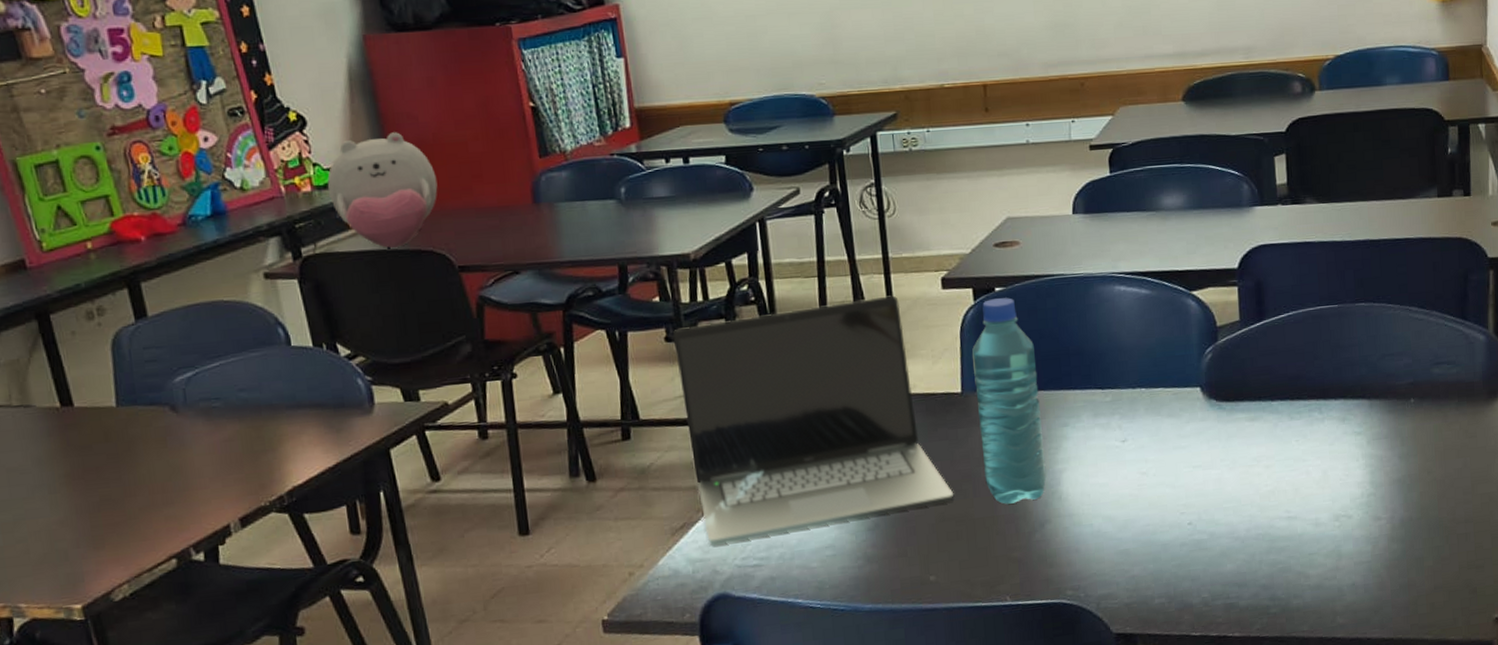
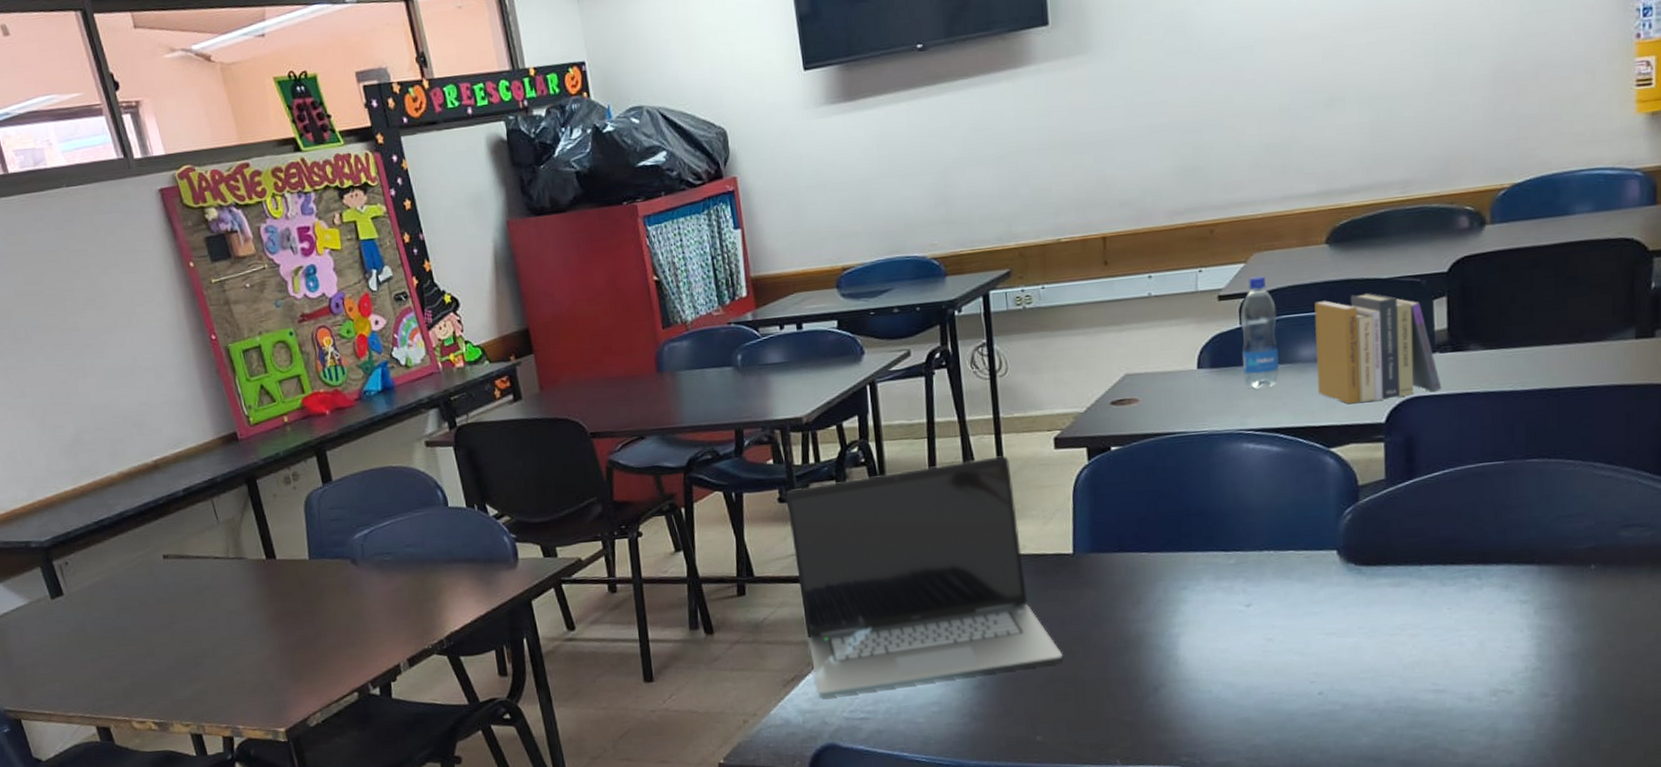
plush toy: present [327,132,438,248] -> none [477,309,572,417]
water bottle: present [972,298,1047,504] -> none [1085,457,1162,667]
bottle: none [1110,128,1145,235] -> present [1241,276,1279,390]
books: none [1174,147,1285,251] -> present [1314,292,1442,404]

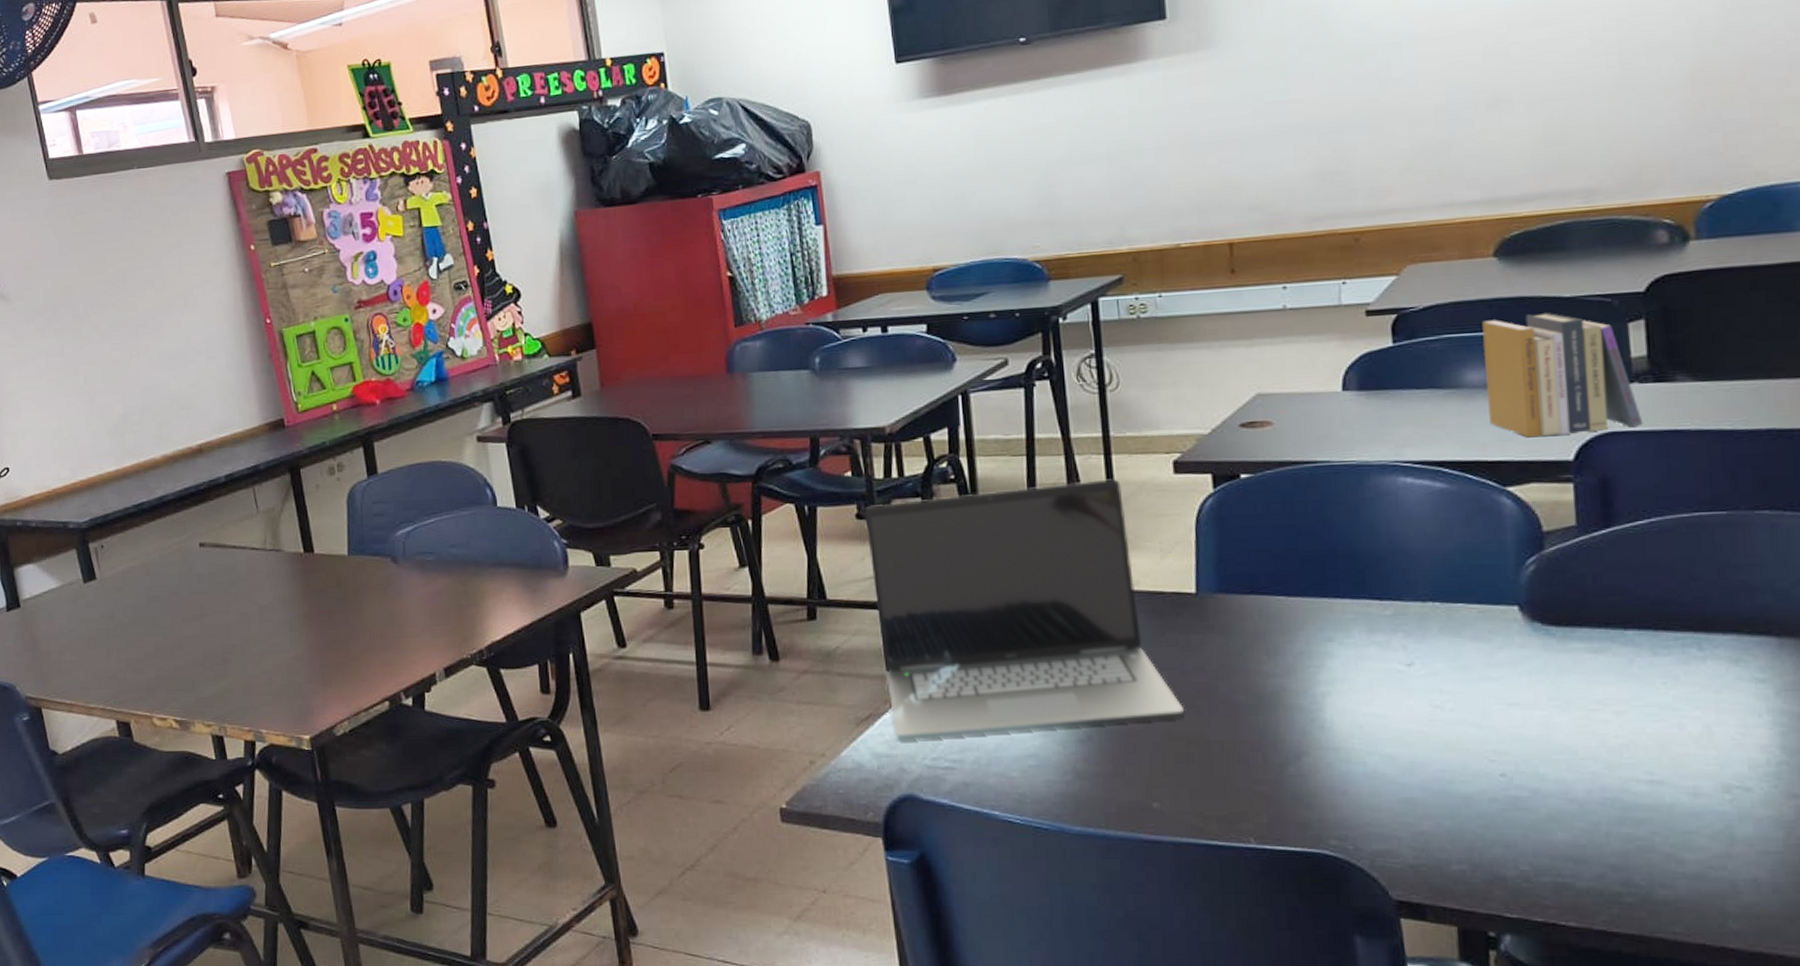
bottle: present [1241,276,1279,390] -> none [1393,290,1441,417]

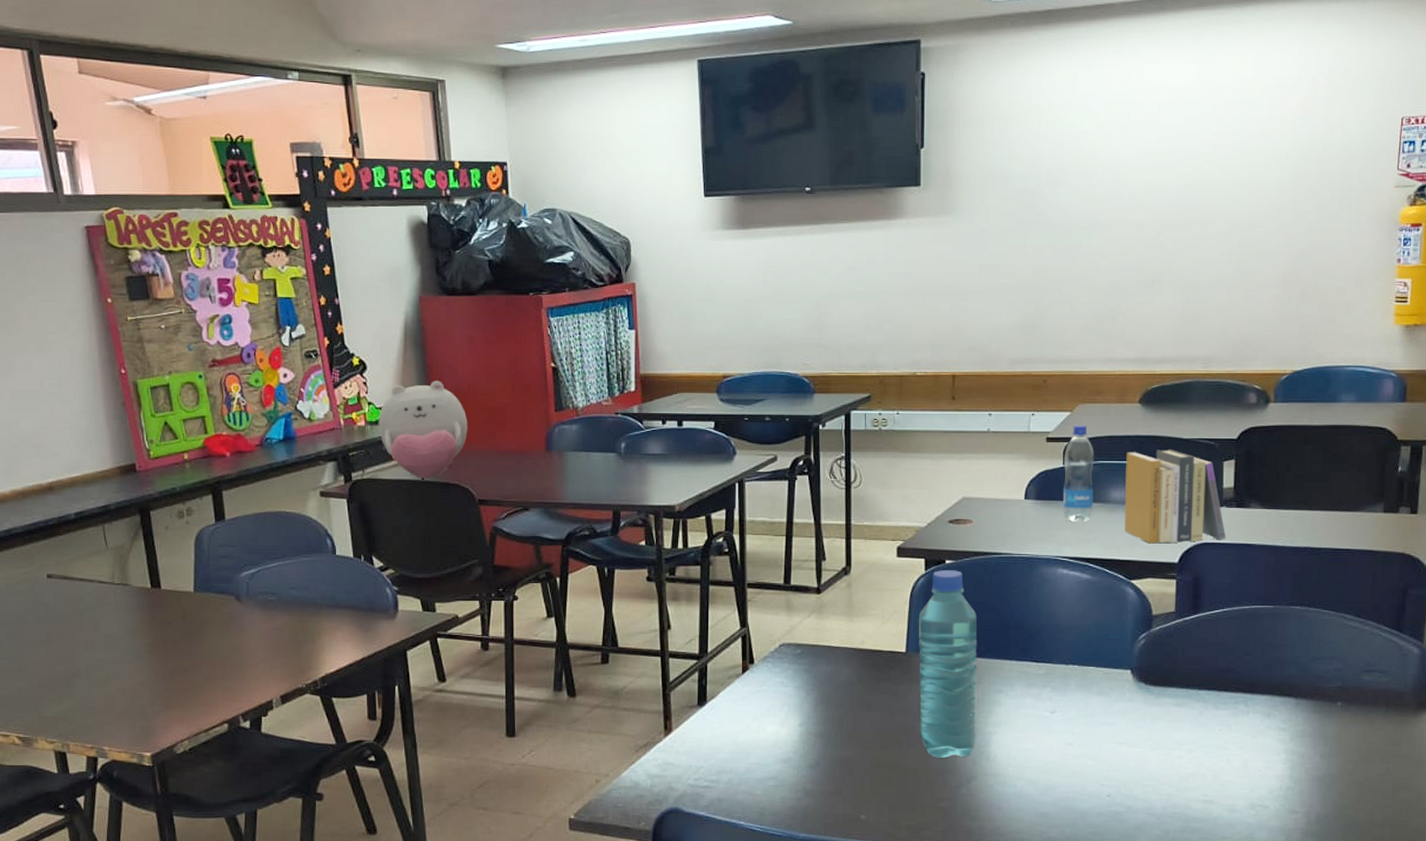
plush toy: none [536,303,636,415] -> present [378,381,468,479]
laptop: present [864,479,1185,742] -> none [653,559,890,765]
water bottle: none [1210,486,1305,728] -> present [919,570,978,758]
bottle: none [1393,290,1441,417] -> present [1063,425,1094,523]

